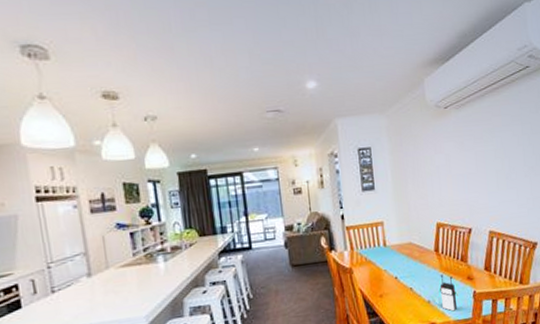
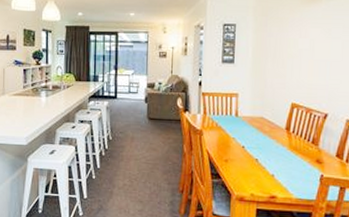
radio: present [437,275,462,312] -> none [281,153,307,190]

